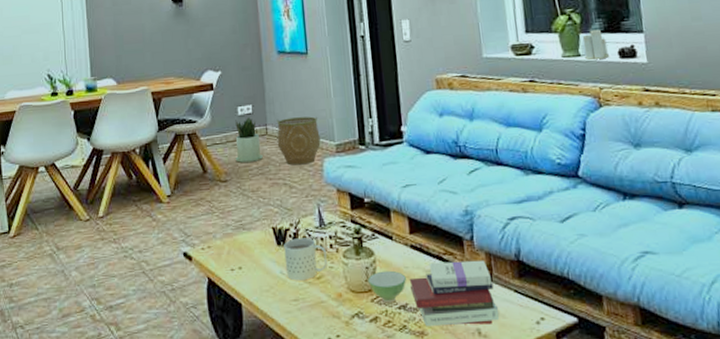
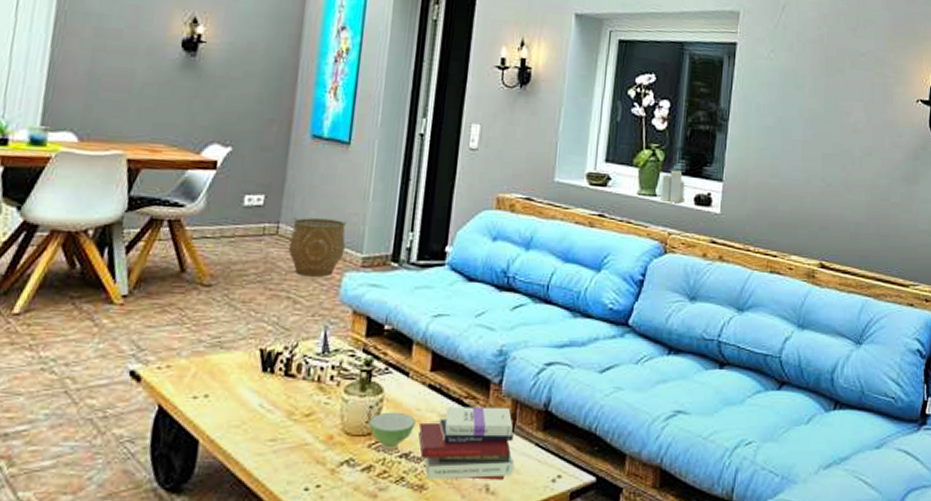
planter: present [235,117,264,164] -> none [228,210,268,267]
mug: present [284,237,327,281] -> none [266,365,324,417]

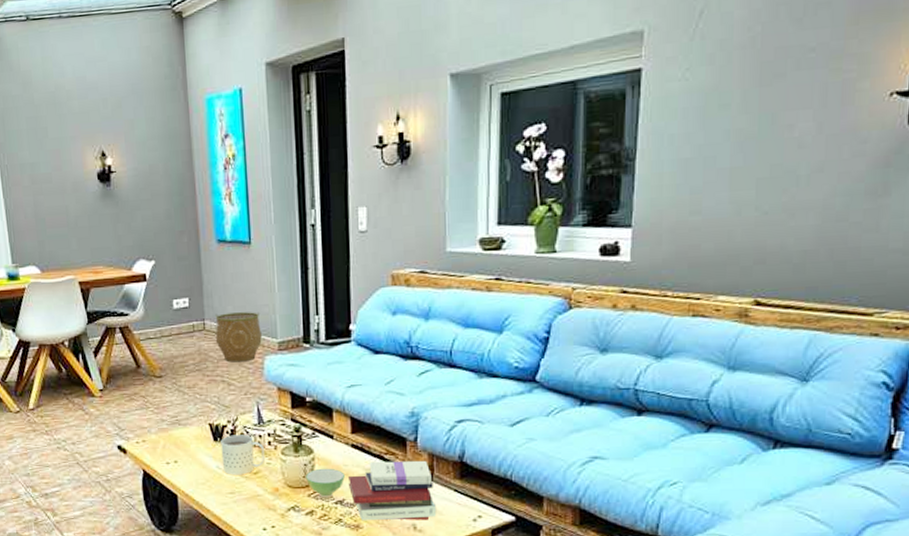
mug: none [266,365,324,417] -> present [220,434,265,476]
candle: present [660,169,685,204] -> none [561,221,589,257]

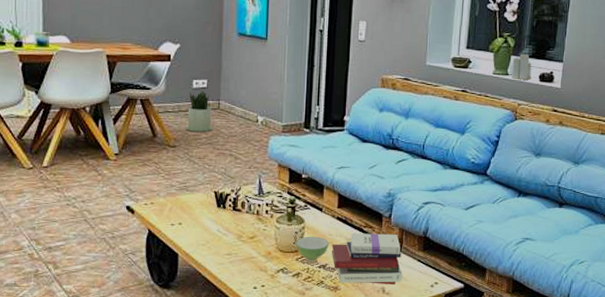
planter: none [170,311,201,359] -> present [186,91,214,133]
basket: present [215,312,262,362] -> none [228,96,269,140]
mug: present [220,434,265,476] -> none [222,203,262,239]
candle: none [561,221,589,257] -> present [512,53,532,81]

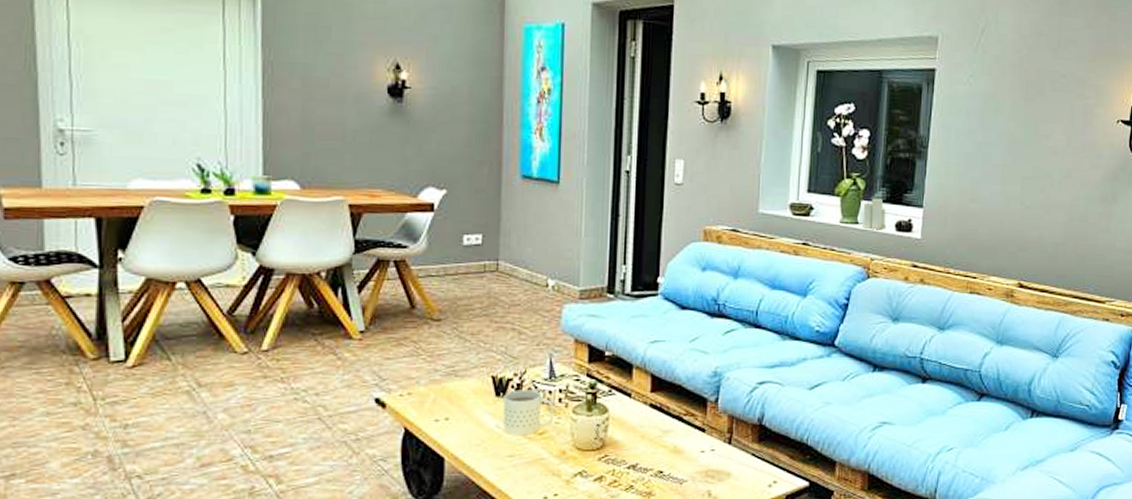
planter: present [186,91,214,133] -> none [454,249,491,302]
mug: none [222,203,262,239] -> present [502,390,553,436]
bowl: present [295,236,329,263] -> none [596,429,640,462]
books: present [331,233,403,285] -> none [642,422,733,488]

